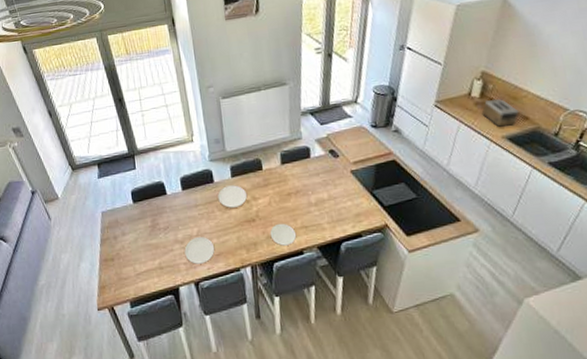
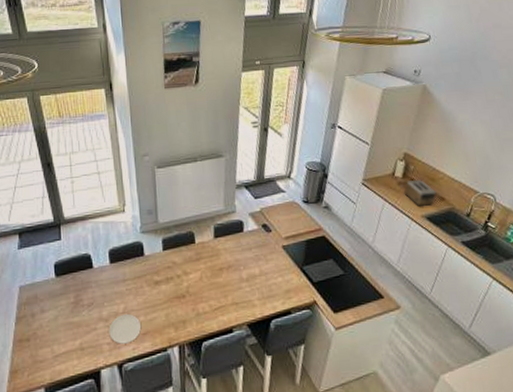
plate: present [217,185,248,208] -> none [147,258,179,283]
plate: present [270,223,297,246] -> none [199,299,227,324]

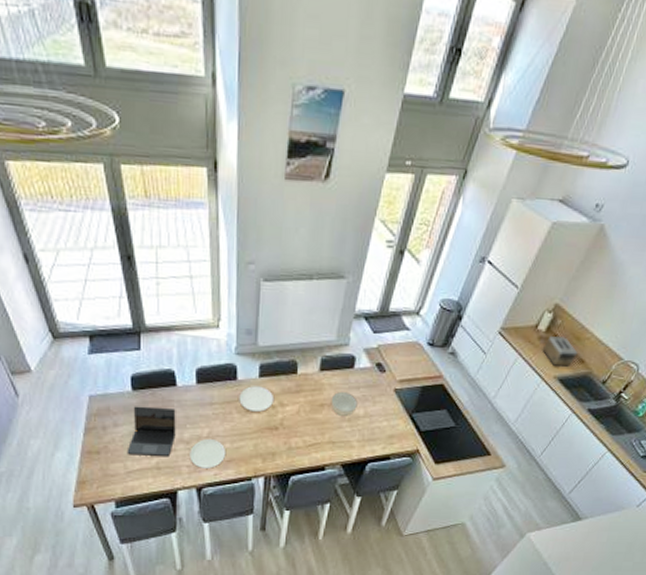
laptop: none [53,289,95,339] -> present [127,406,176,456]
plate: none [147,258,179,283] -> present [239,386,275,412]
bowl: none [228,254,252,277] -> present [330,391,358,416]

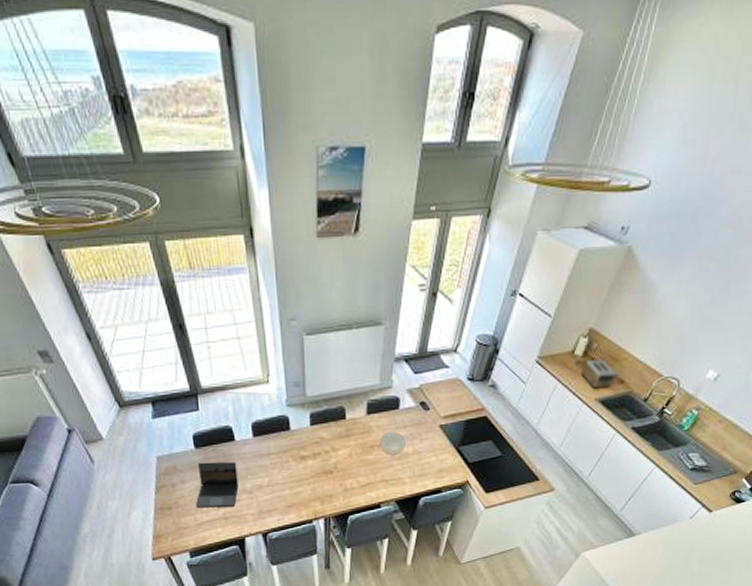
plate: present [189,438,227,469] -> none [252,486,287,515]
plate: present [239,386,275,412] -> none [293,434,327,458]

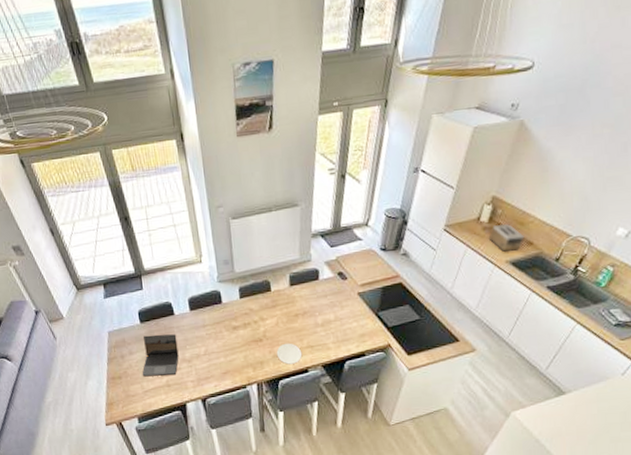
plate: none [347,476,376,499] -> present [276,342,303,365]
bowl: present [380,431,406,455] -> none [303,300,328,323]

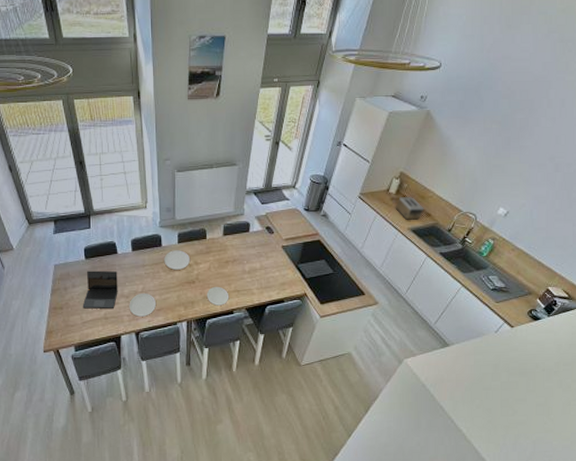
plate: none [191,355,222,382] -> present [129,292,157,317]
plate: none [225,306,256,328] -> present [164,250,191,270]

